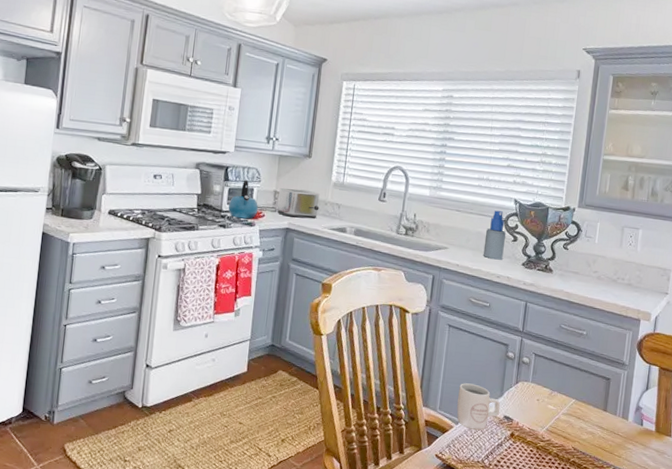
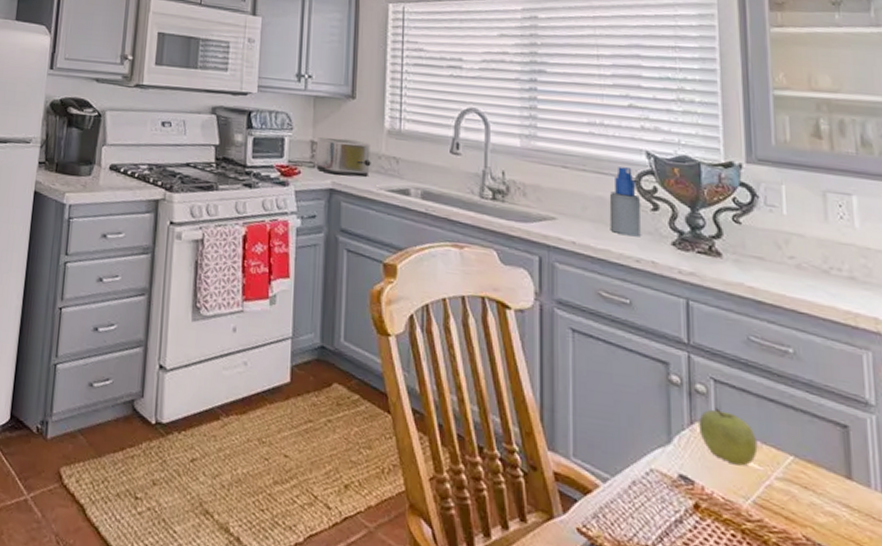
kettle: present [228,180,258,220] -> none [253,127,291,178]
mug: present [456,383,500,431] -> none [599,418,670,496]
fruit: none [521,372,555,408] -> present [699,408,758,466]

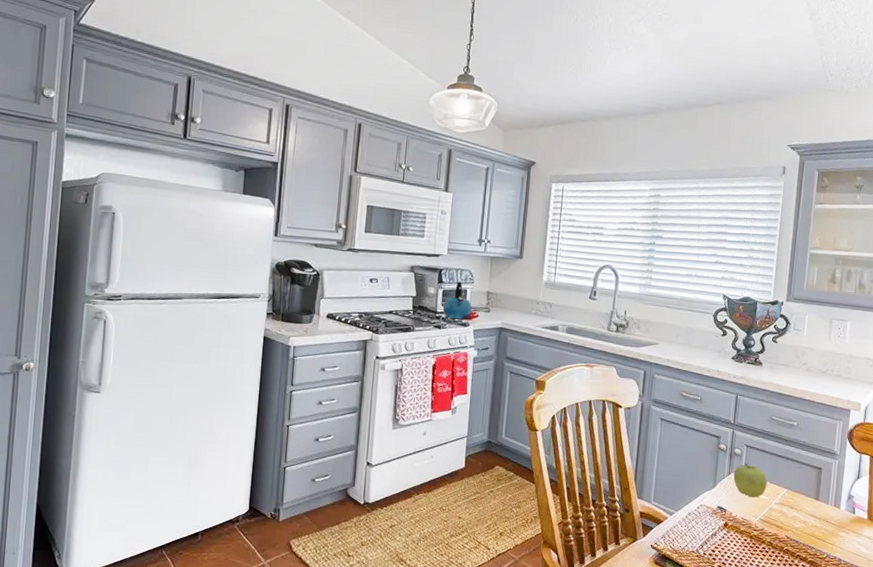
kettle: none [253,127,291,178] -> present [442,282,472,321]
toaster: present [316,137,371,177] -> none [490,289,532,318]
spray bottle: present [609,167,641,237] -> none [693,306,715,354]

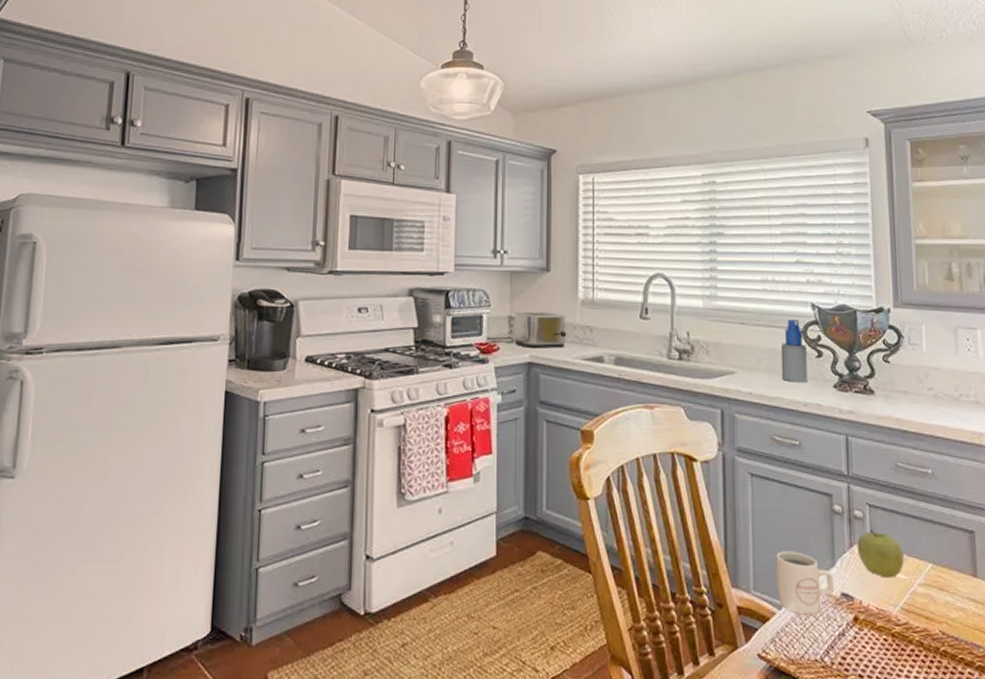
kettle: present [442,282,472,321] -> none [453,305,490,356]
toaster: none [490,289,532,318] -> present [515,311,567,349]
mug: none [670,475,713,522] -> present [775,551,834,617]
spray bottle: none [693,306,715,354] -> present [780,319,808,383]

